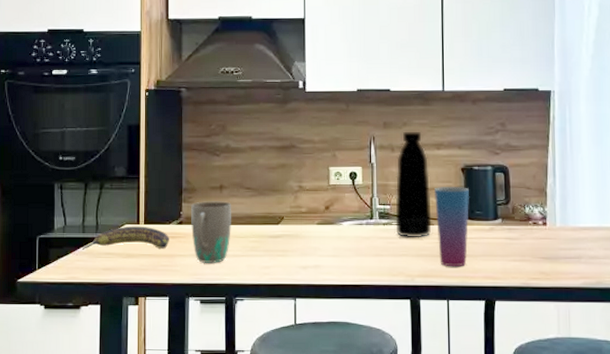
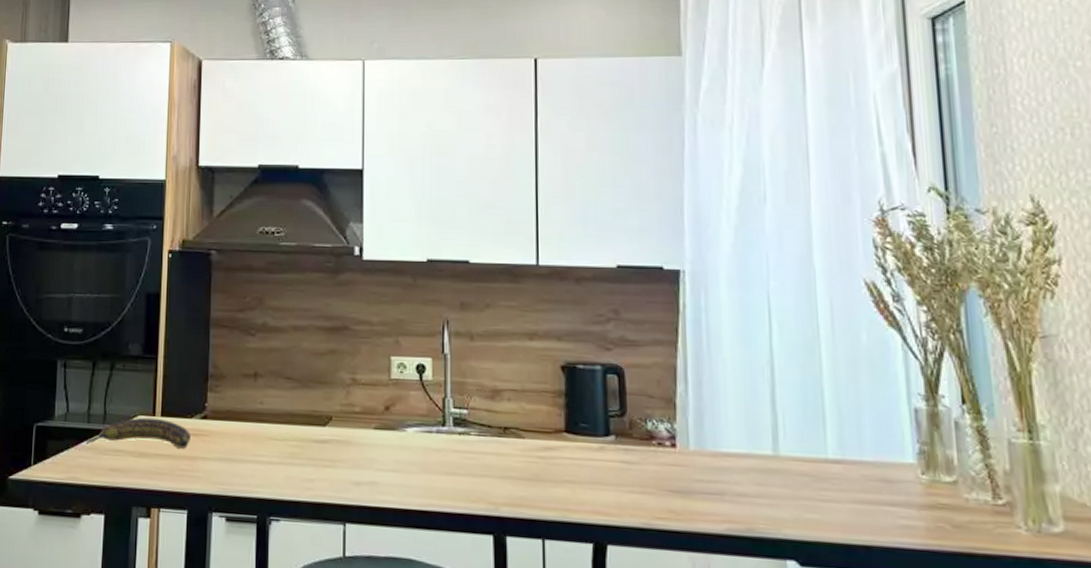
mug: present [191,201,231,263] -> none [218,391,267,471]
bottle: present [395,132,432,238] -> none [474,316,522,455]
cup: present [435,187,469,267] -> none [526,389,572,496]

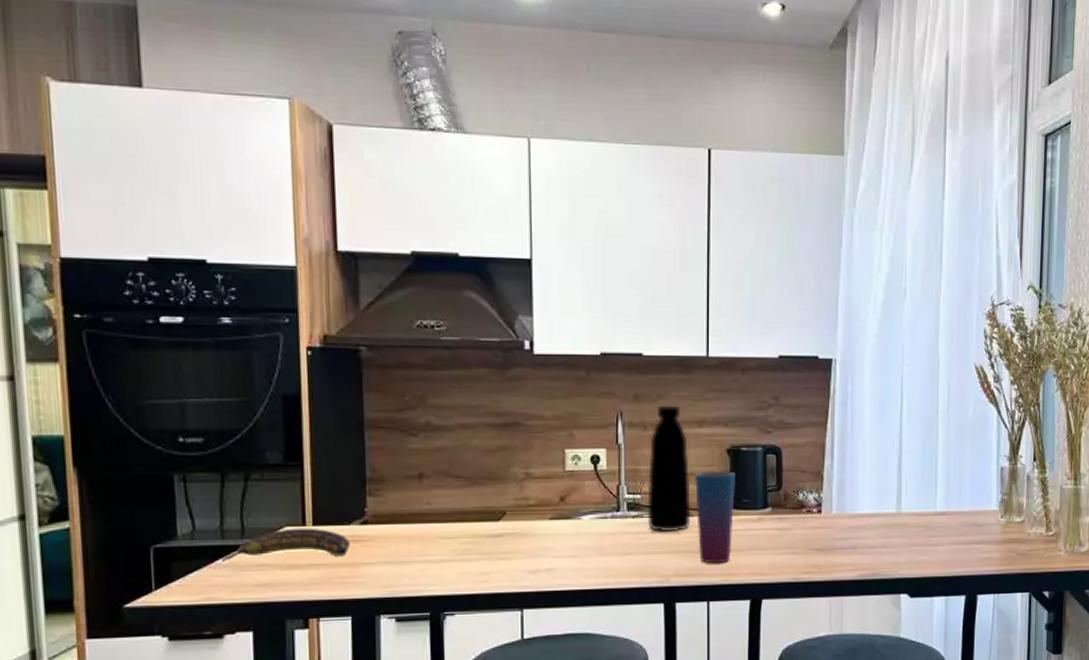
bottle: none [474,316,522,455] -> present [647,406,691,533]
cup: none [526,389,572,496] -> present [695,471,735,564]

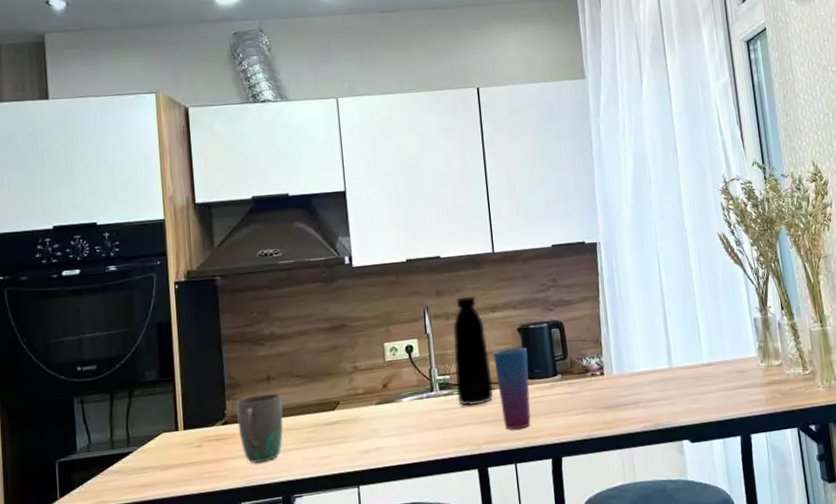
banana: present [220,528,350,562] -> none [111,432,214,469]
mug: none [379,494,436,572] -> present [236,393,283,463]

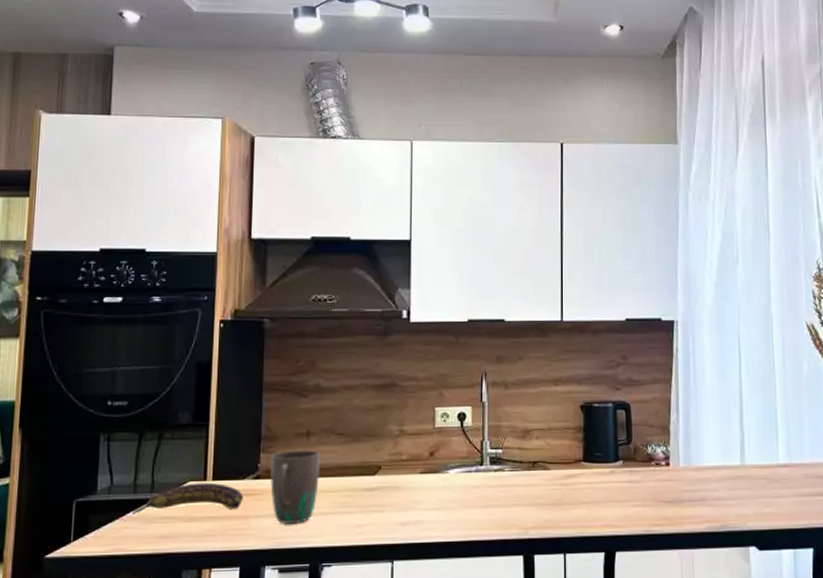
banana: none [111,432,214,469] -> present [131,482,243,515]
bottle: present [452,297,494,407] -> none [508,367,548,486]
cup: present [493,347,531,430] -> none [551,426,589,516]

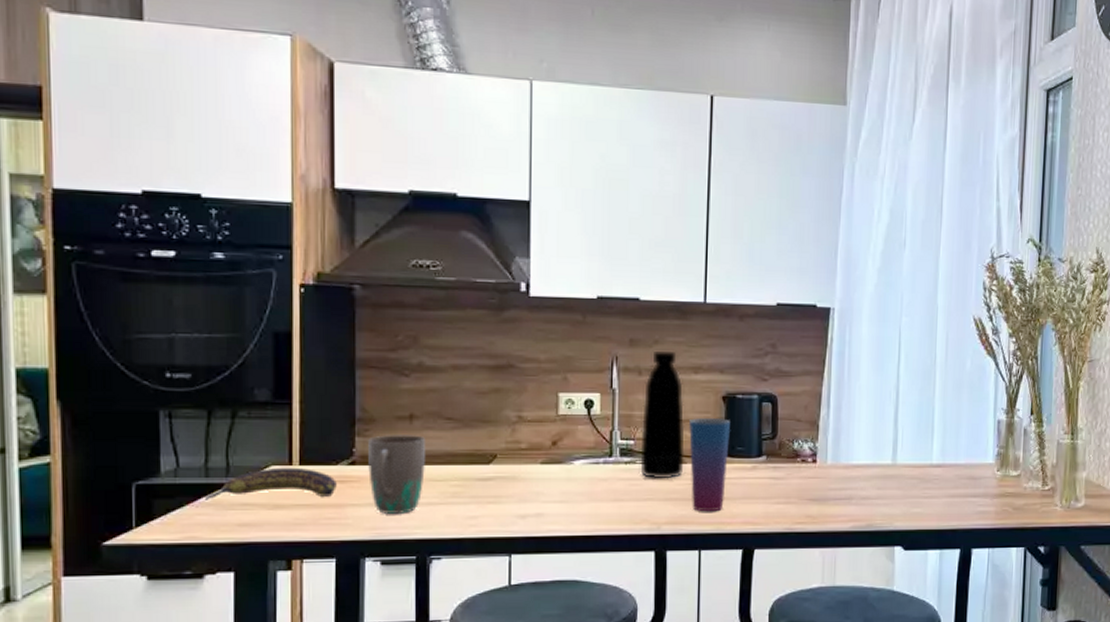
bottle: none [508,367,548,486] -> present [640,352,685,479]
cup: none [551,426,589,516] -> present [689,418,730,512]

